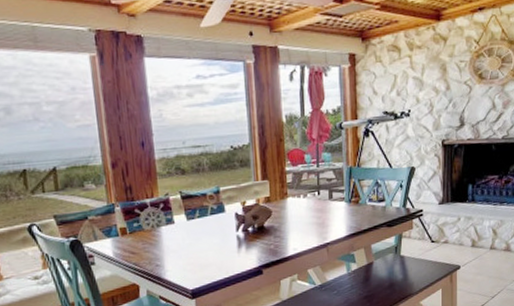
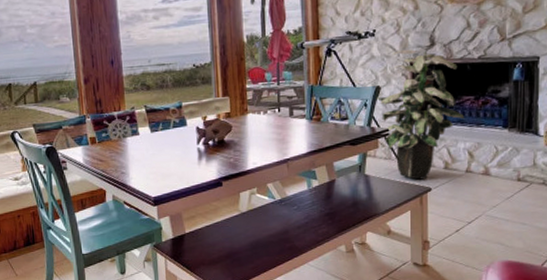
indoor plant: none [411,129,490,258] -> present [376,49,465,180]

